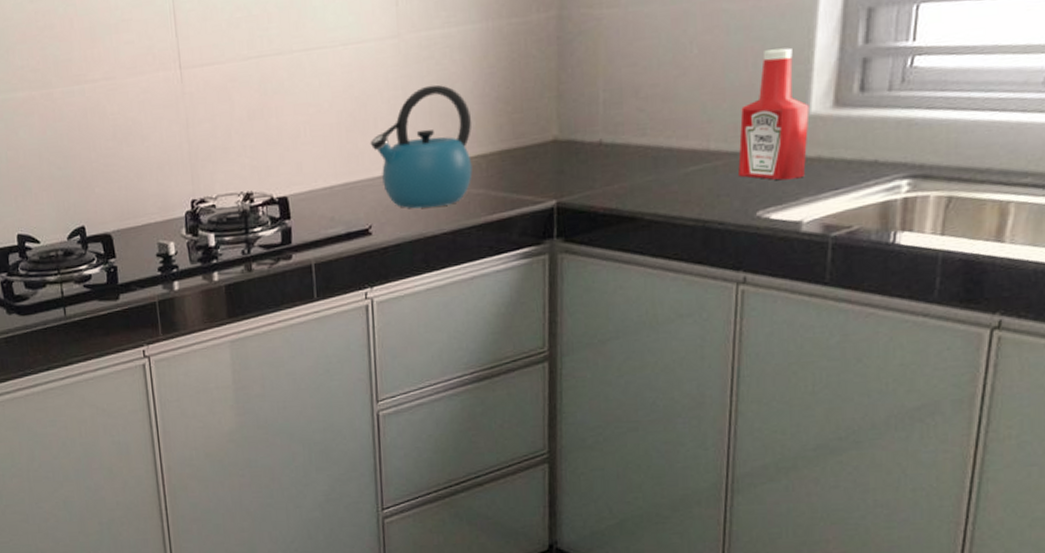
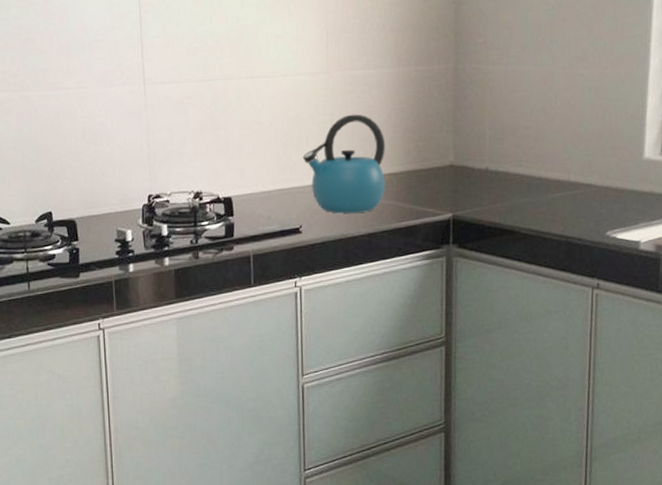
ketchup bottle: present [738,47,809,181] -> none [592,106,644,208]

